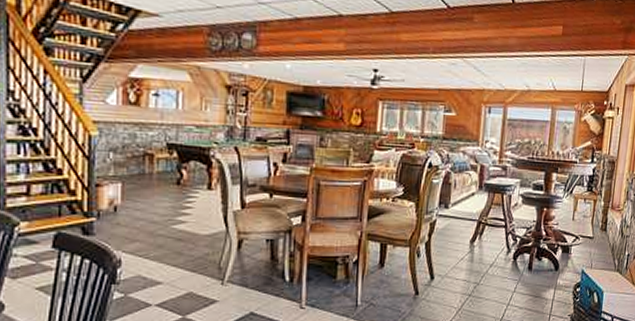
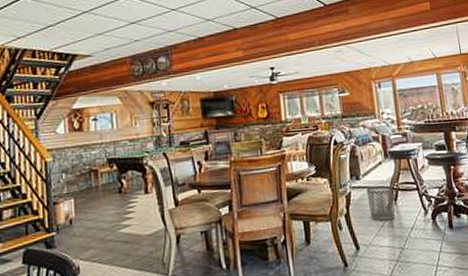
waste bin: none [452,218,481,254] -> present [366,185,395,221]

